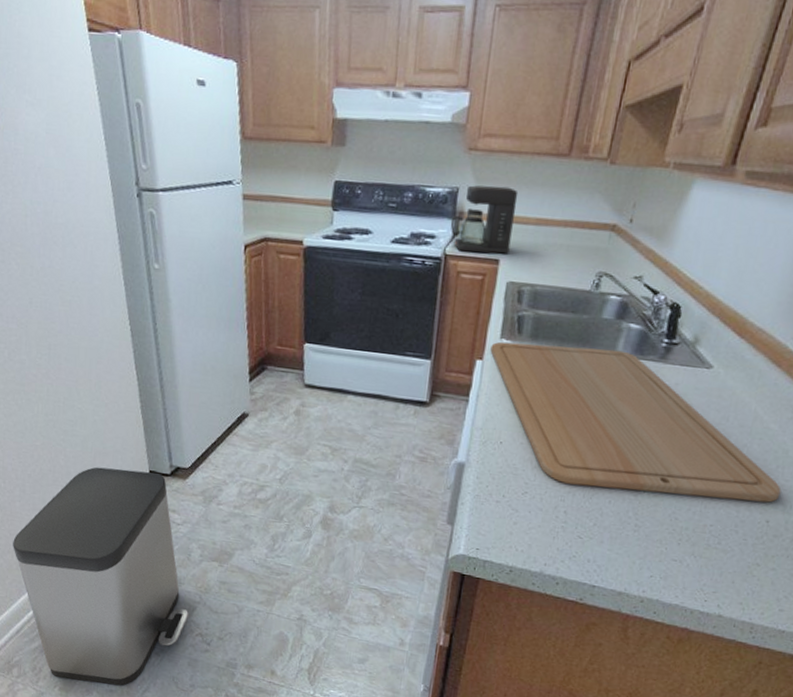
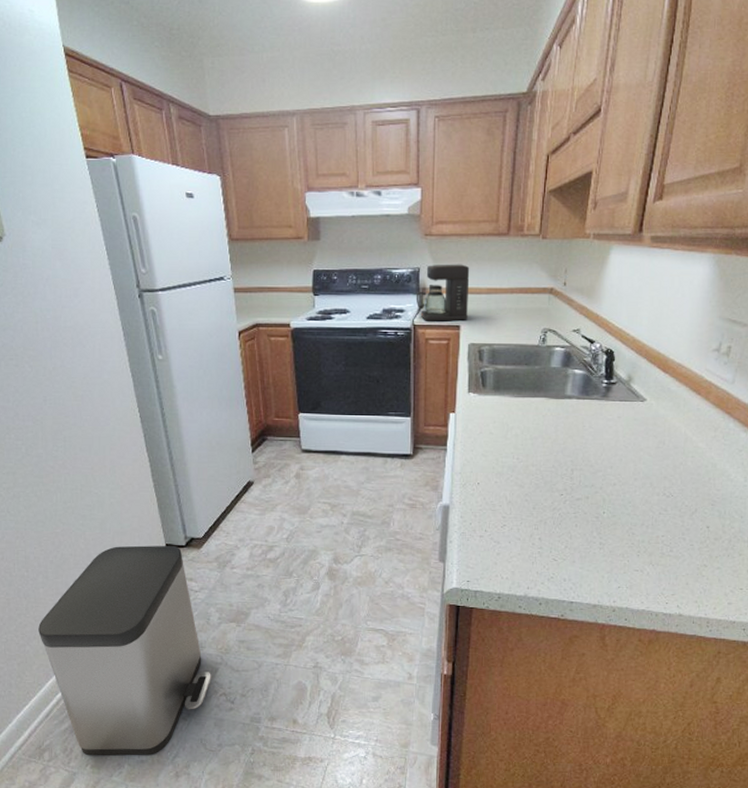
chopping board: present [490,341,782,503] -> none [461,393,715,514]

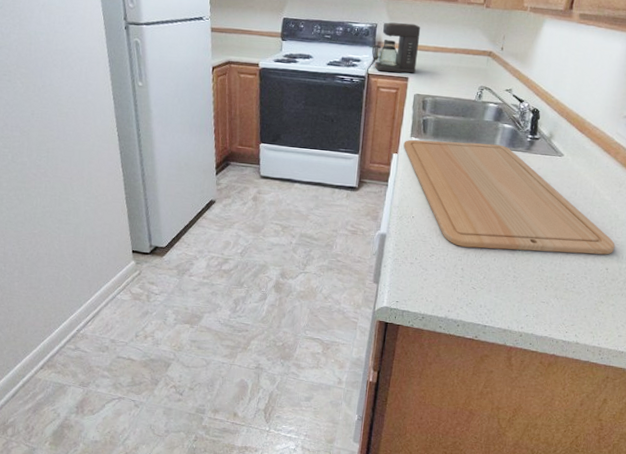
pedal bin: present [38,545,213,756] -> none [11,249,165,437]
chopping board: none [461,393,715,514] -> present [403,139,615,255]

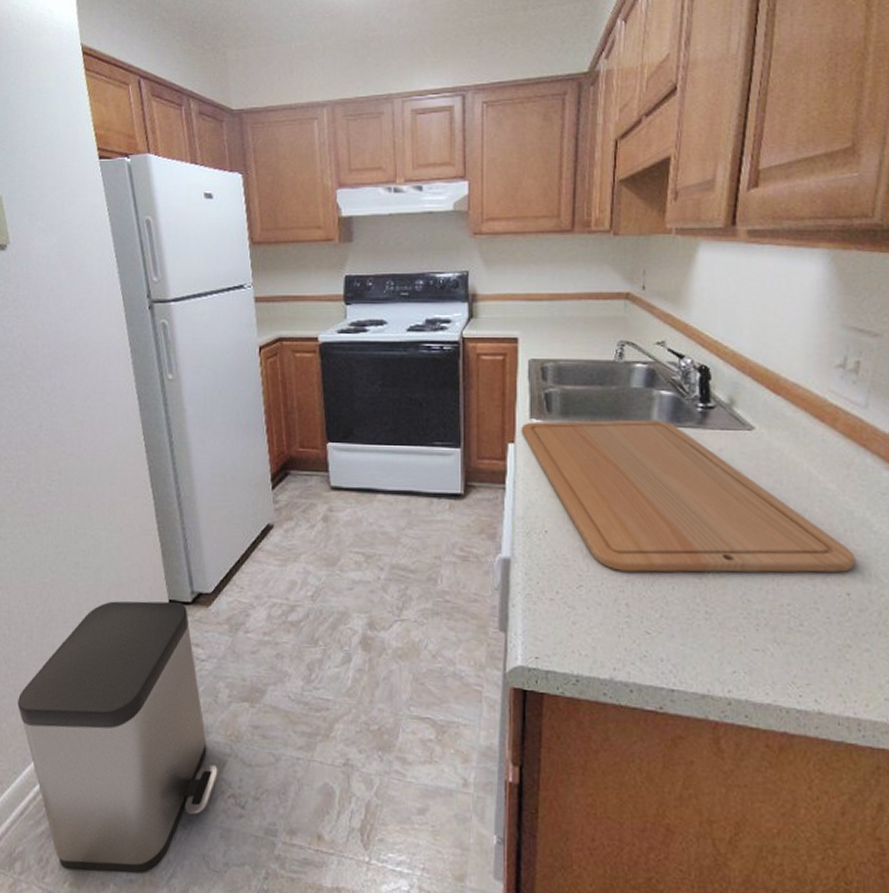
pedal bin: none [11,249,165,437] -> present [17,601,219,874]
coffee maker: present [371,22,421,74] -> none [464,266,528,333]

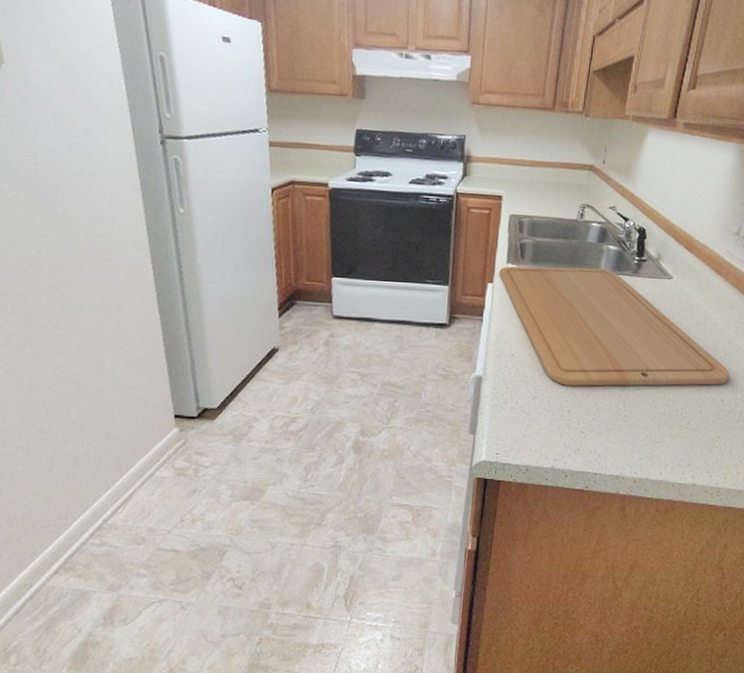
pedal bin: present [17,601,219,874] -> none [13,416,219,656]

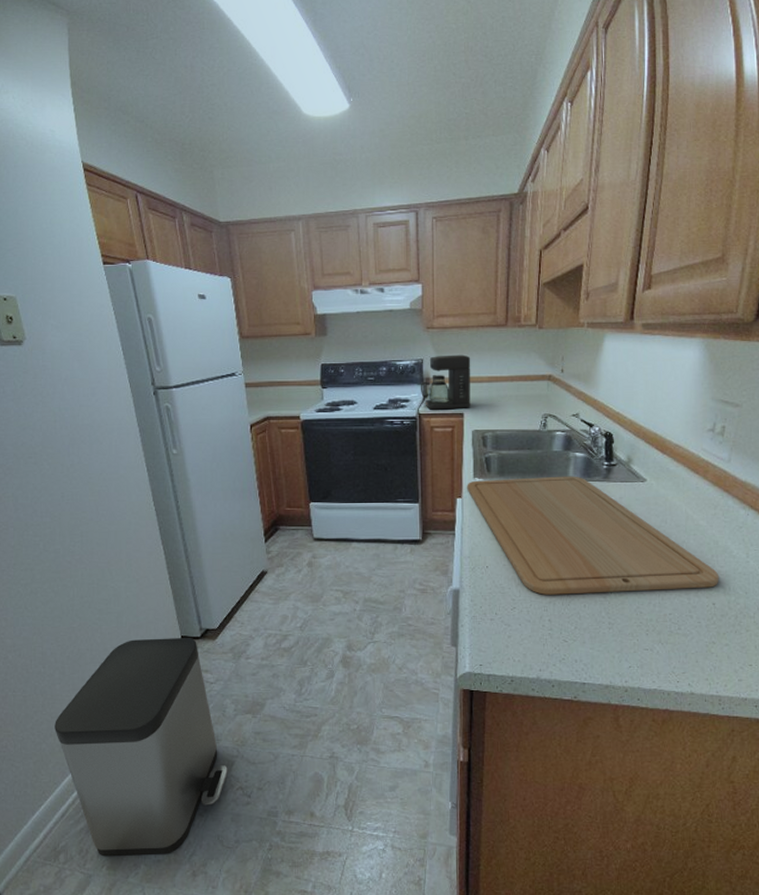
pedal bin: none [13,416,219,656] -> present [55,637,229,857]
coffee maker: none [460,133,515,191] -> present [420,354,471,410]

